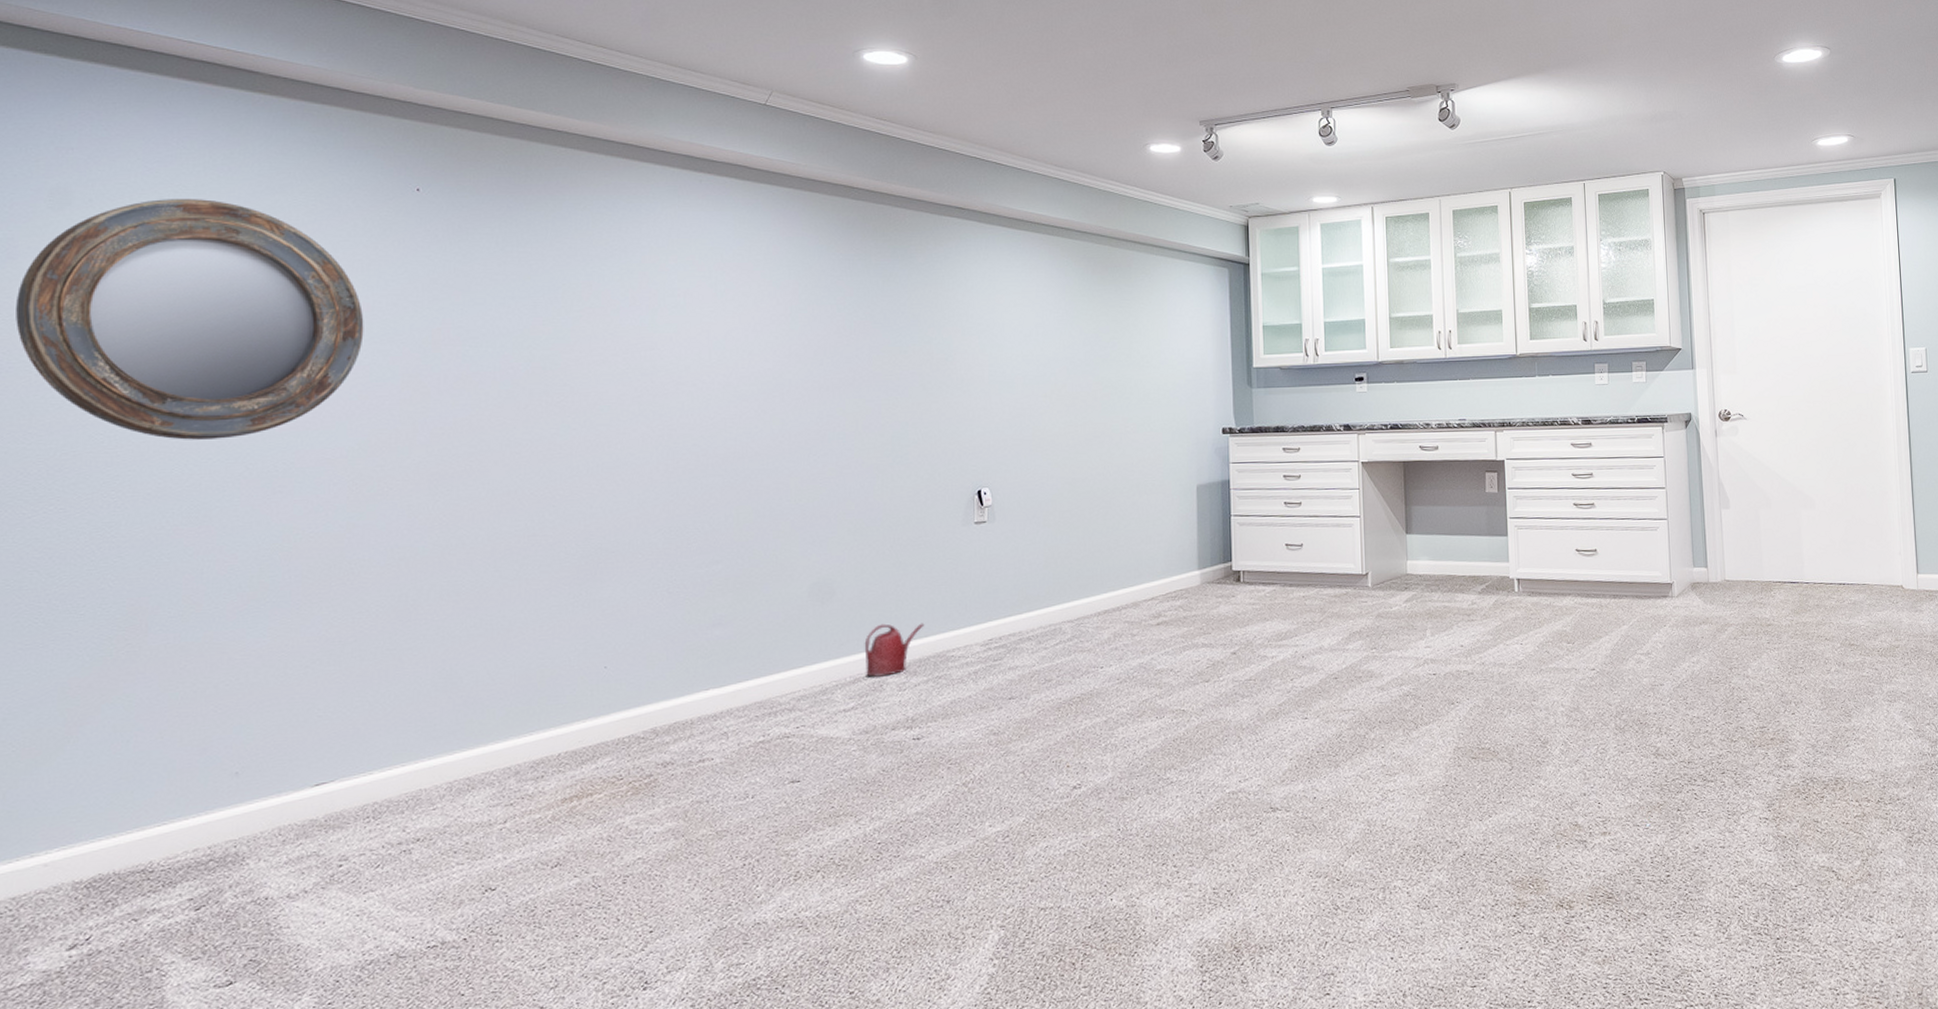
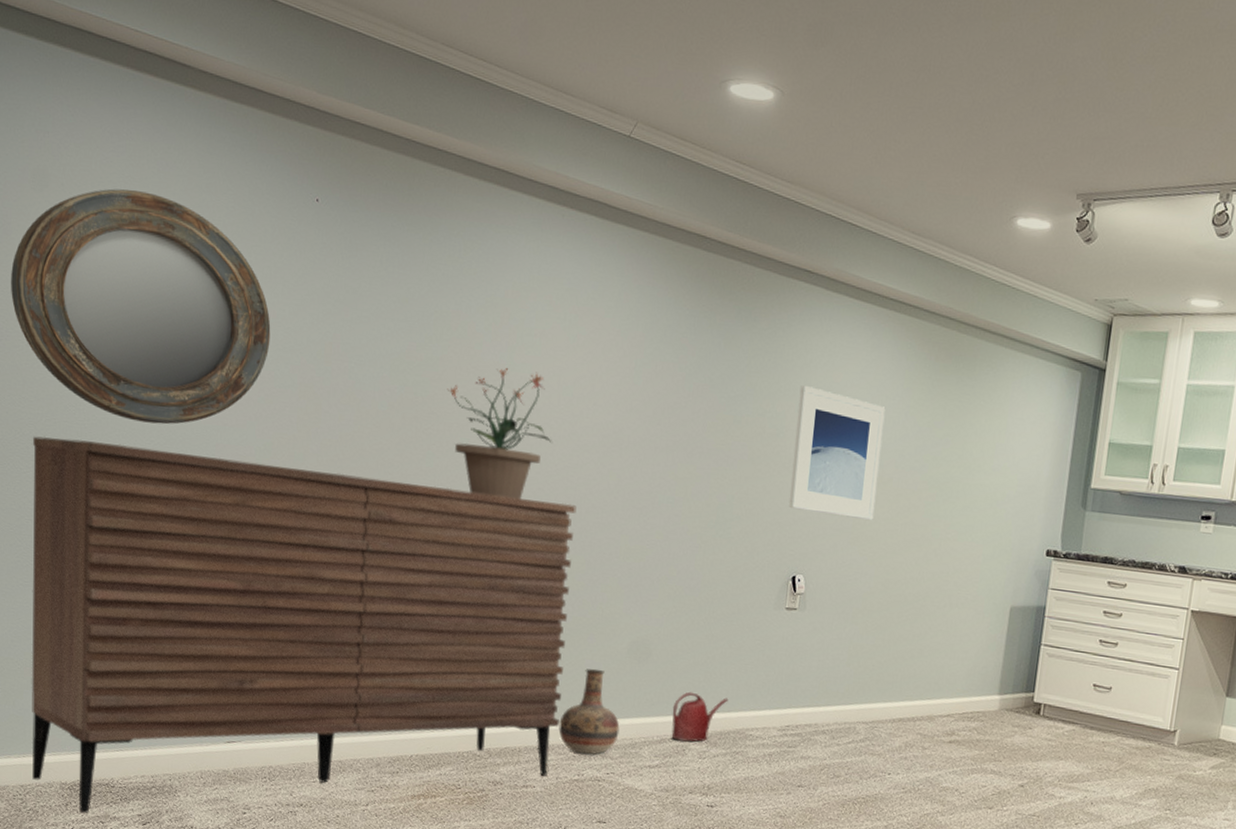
sideboard: none [29,454,738,915] -> present [31,436,577,814]
potted plant: none [581,329,705,460] -> present [447,367,552,500]
vase: none [736,618,807,712] -> present [558,668,620,756]
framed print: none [964,309,1053,427] -> present [788,385,886,521]

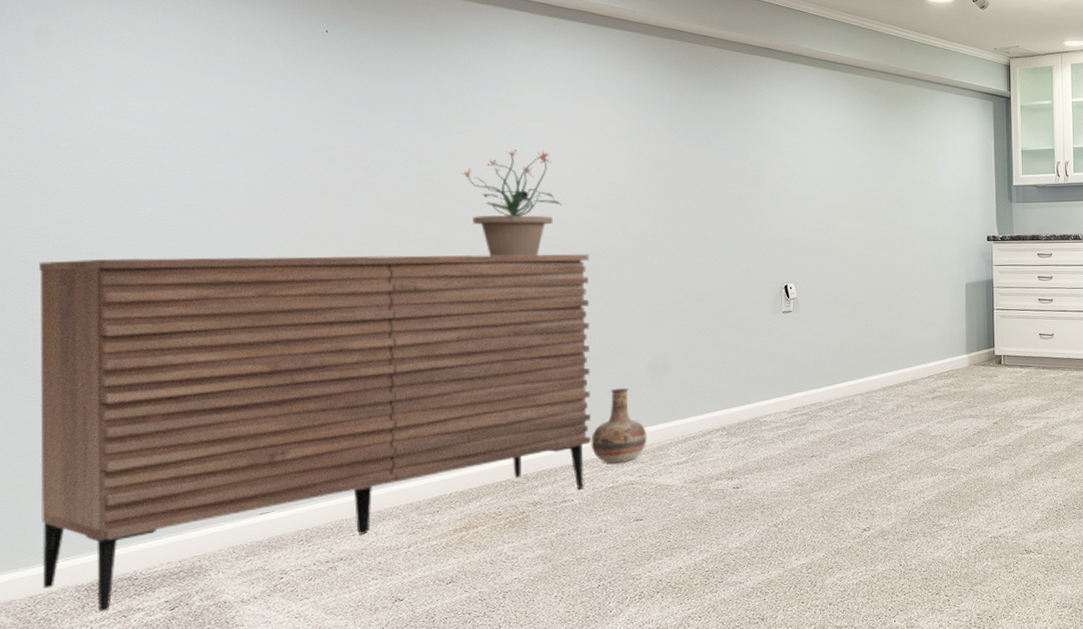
home mirror: present [11,188,271,425] -> none [13,38,287,236]
watering can: present [671,691,729,743] -> none [693,393,742,438]
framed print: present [788,385,886,521] -> none [773,134,846,233]

